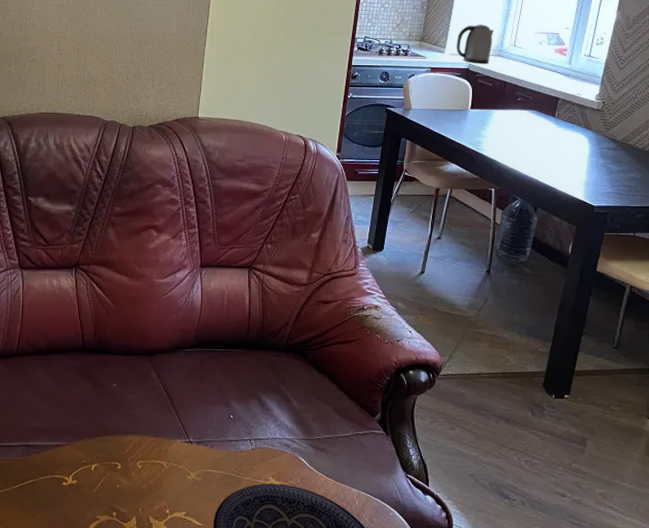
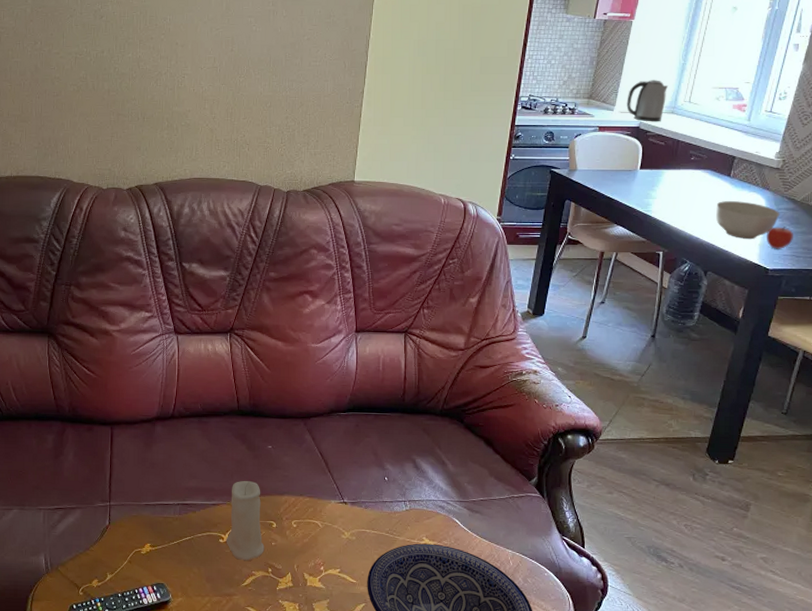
candle: none [69,420,109,505] -> present [226,480,265,561]
bowl: none [543,140,603,177] -> present [716,201,780,239]
fruit: none [590,165,616,187] -> present [766,226,793,249]

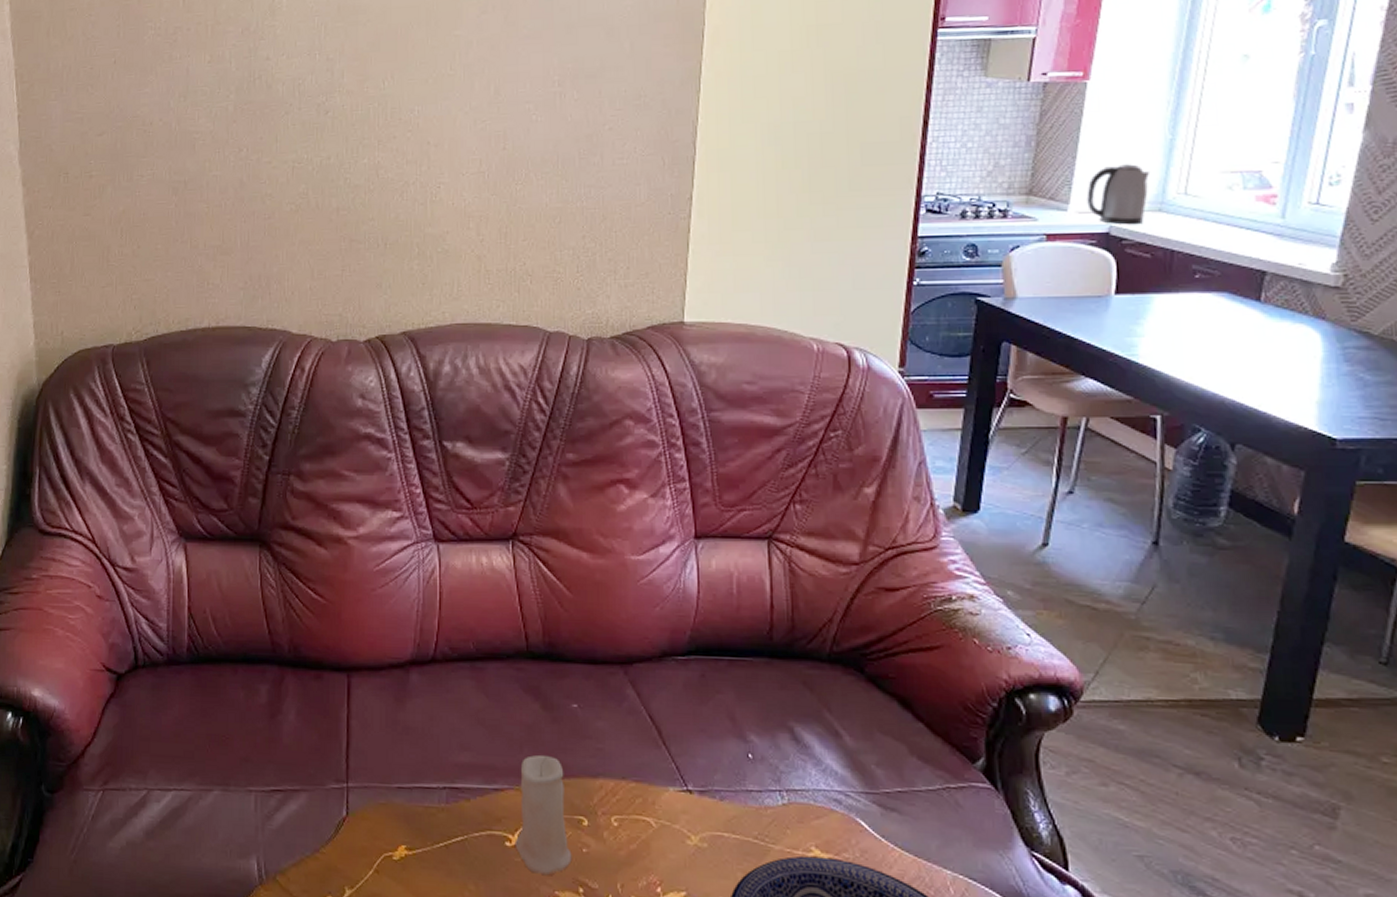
bowl: present [716,201,780,239] -> none [1241,338,1347,393]
fruit: present [766,226,793,249] -> none [1326,374,1372,409]

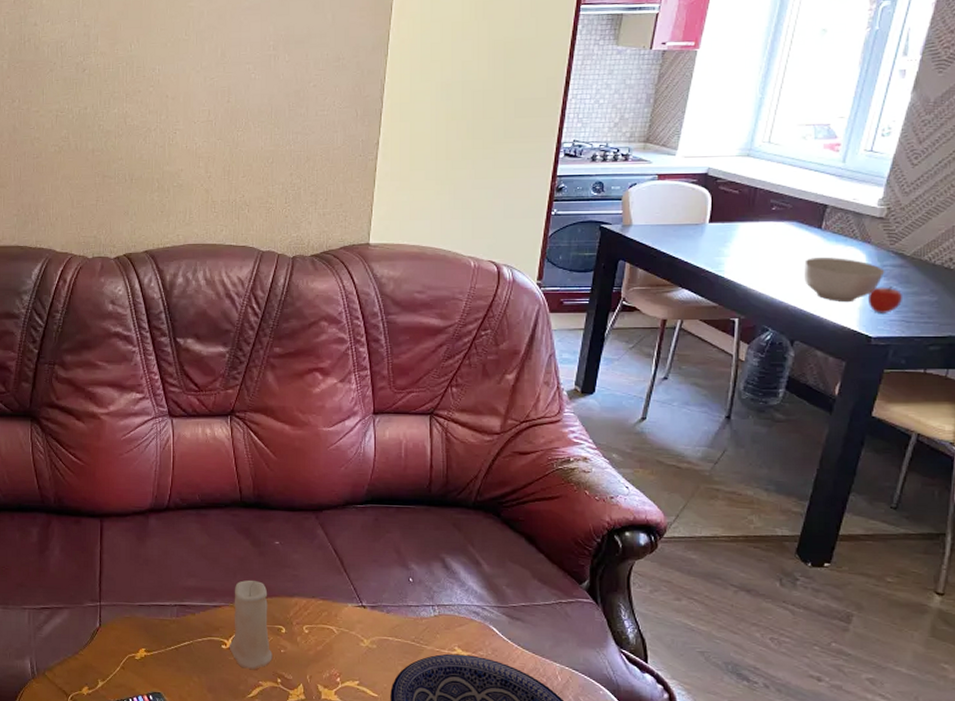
kettle: present [1086,164,1151,224] -> none [691,118,743,166]
bowl: none [1241,338,1347,393] -> present [804,257,885,301]
fruit: none [1326,374,1372,409] -> present [867,287,902,313]

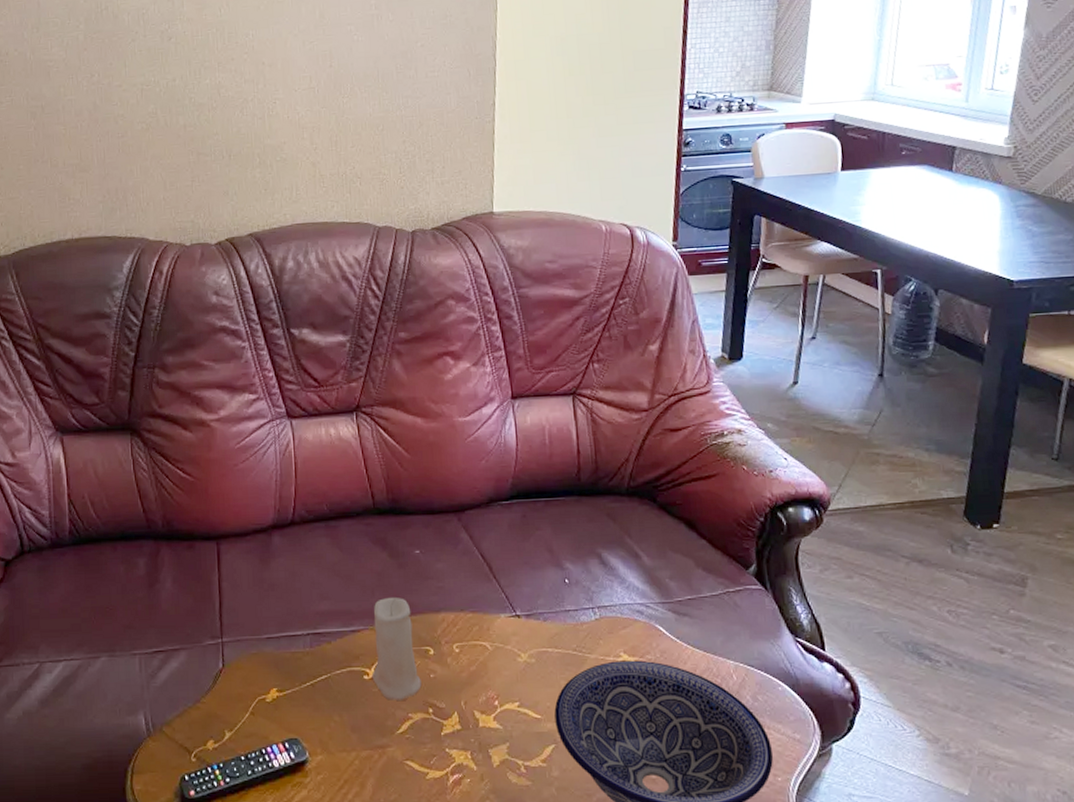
bowl: present [804,257,885,301] -> none [939,200,1019,246]
fruit: present [867,287,902,313] -> none [1005,227,1039,256]

